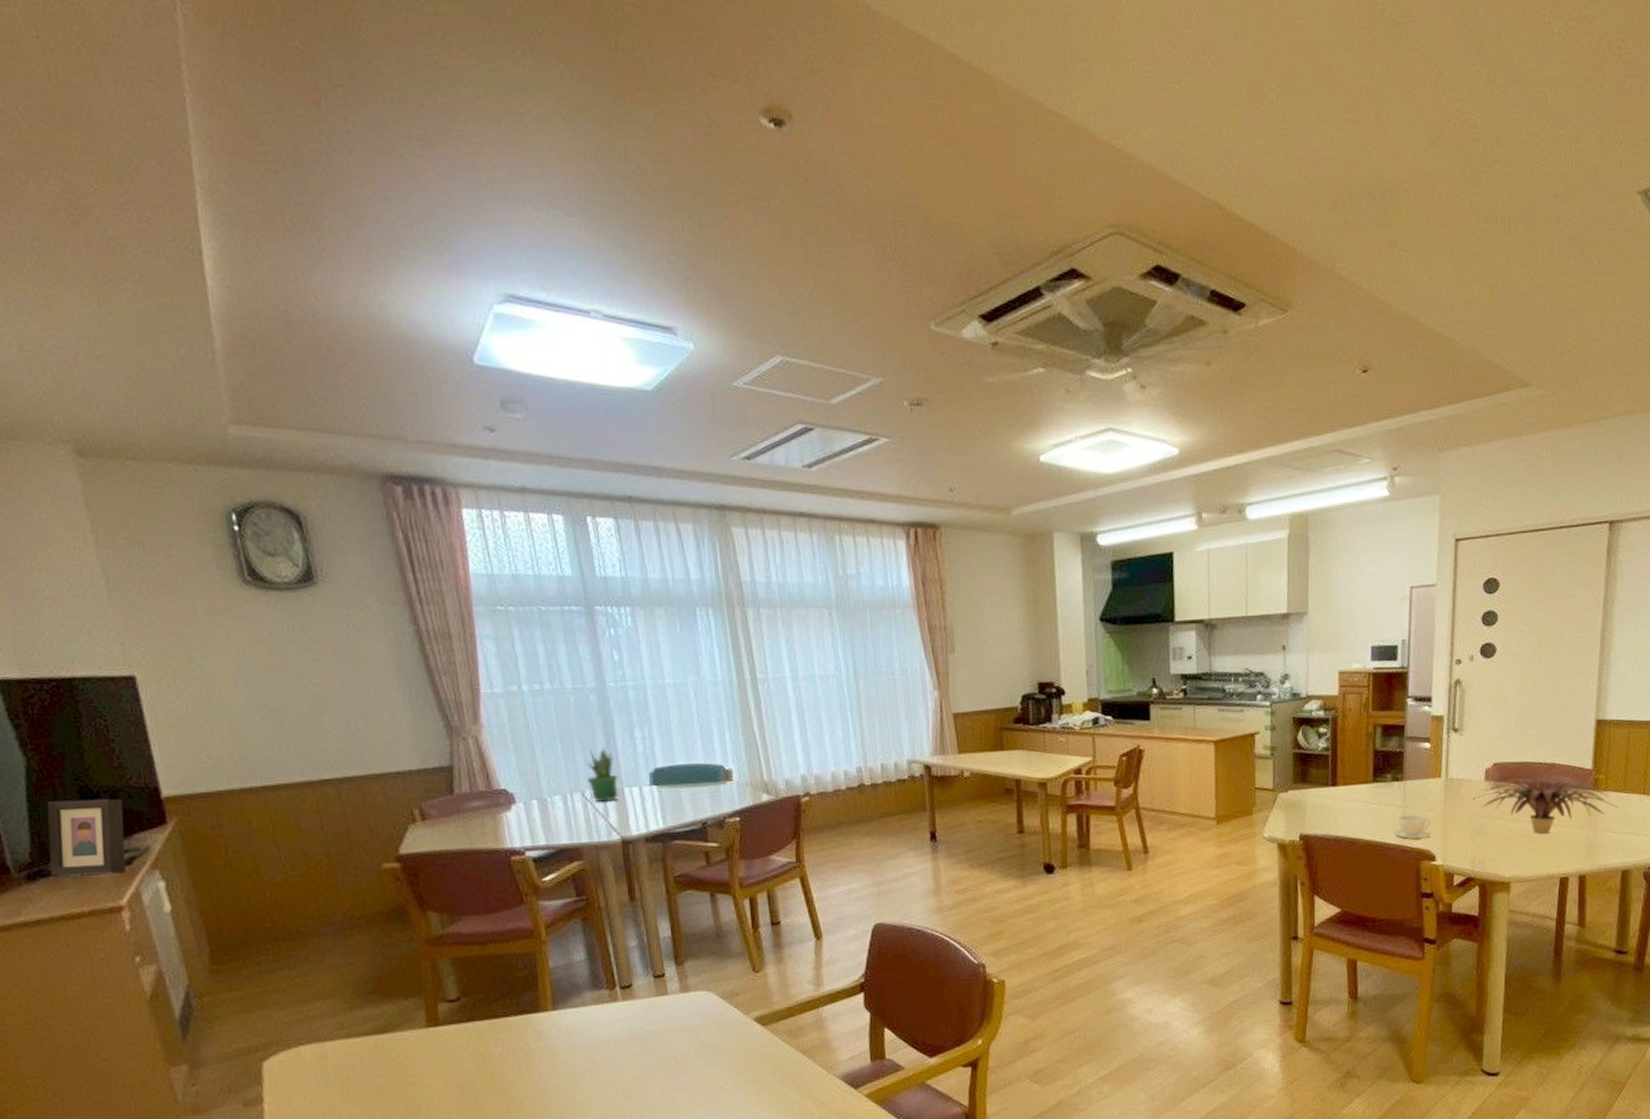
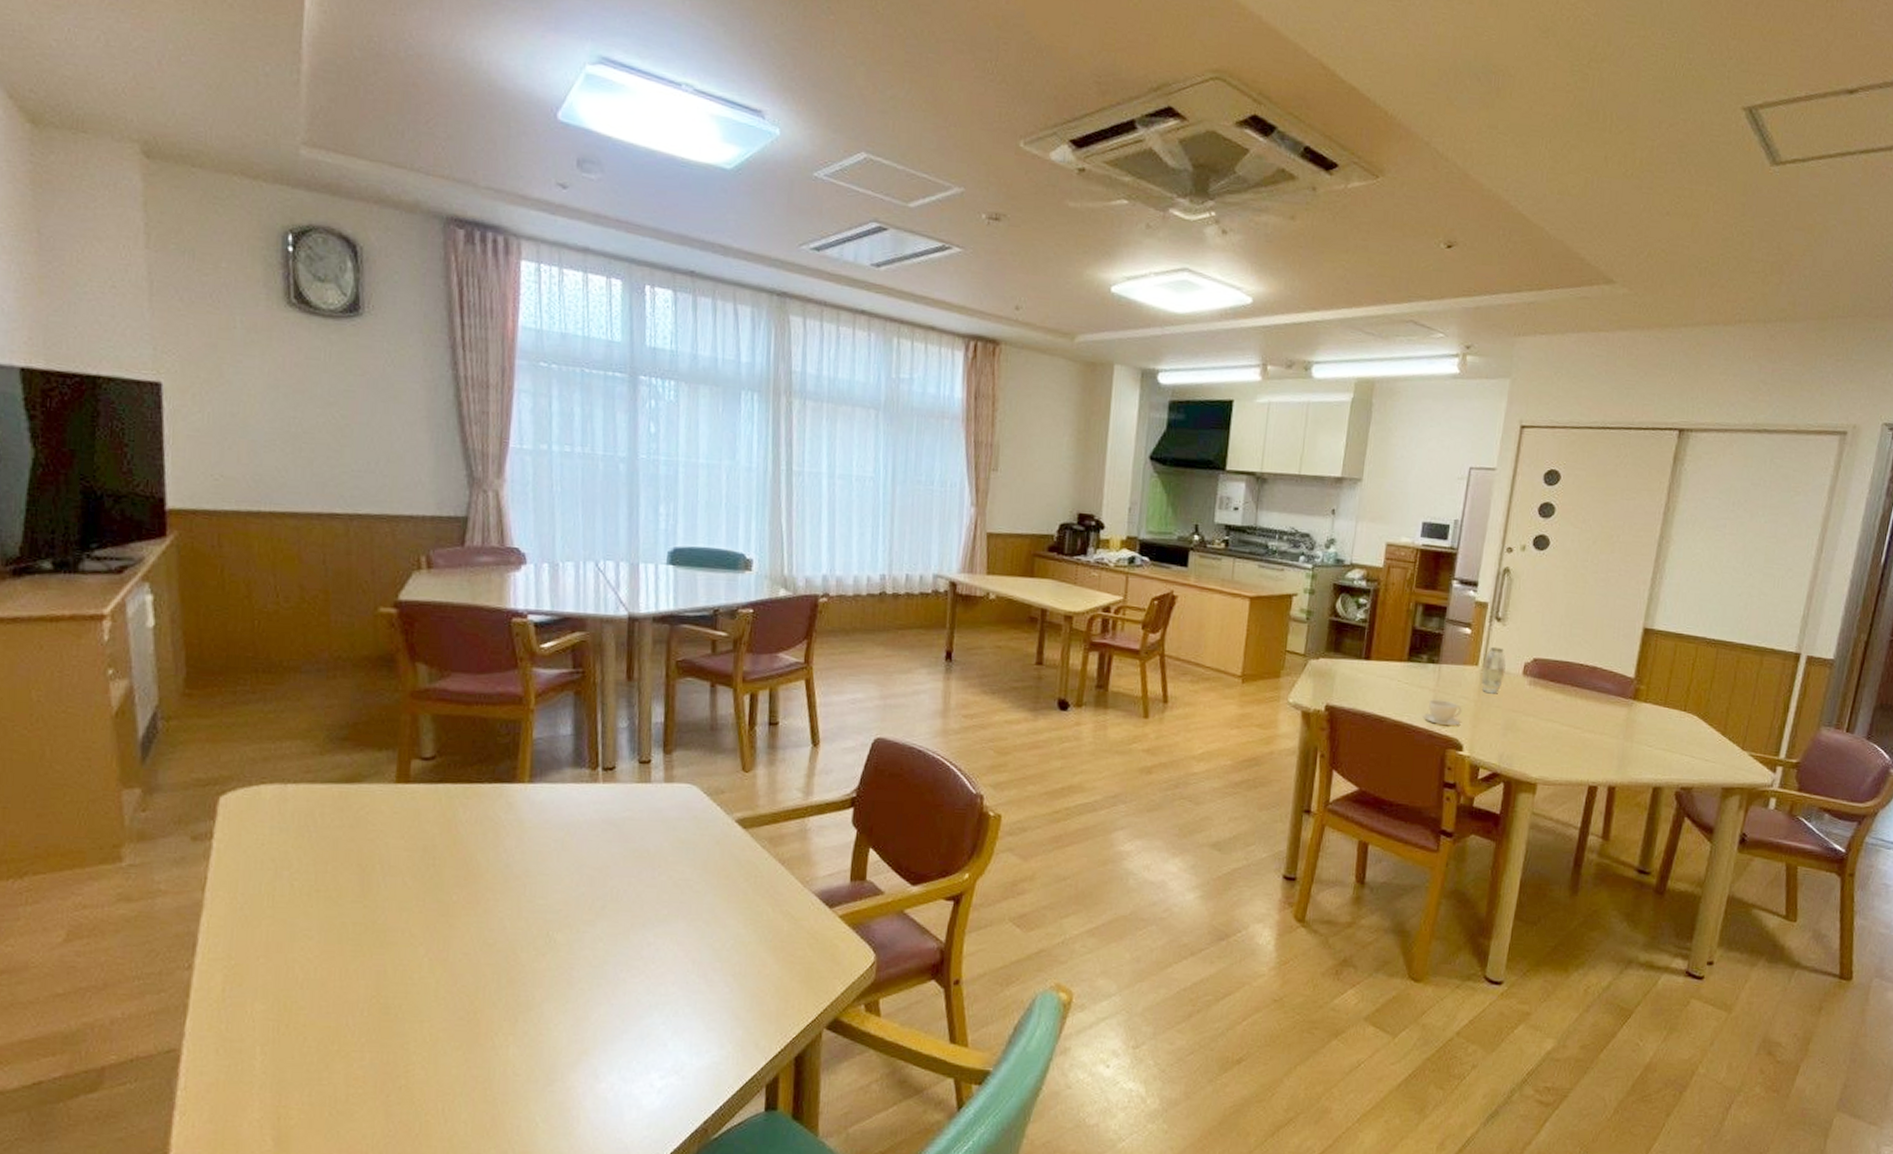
picture frame: present [47,799,126,876] -> none [37,497,124,580]
planter: present [586,747,619,802] -> none [602,518,636,575]
vase: none [1446,757,1468,803] -> present [1481,646,1506,694]
plant: present [1473,778,1620,834] -> none [1508,677,1659,738]

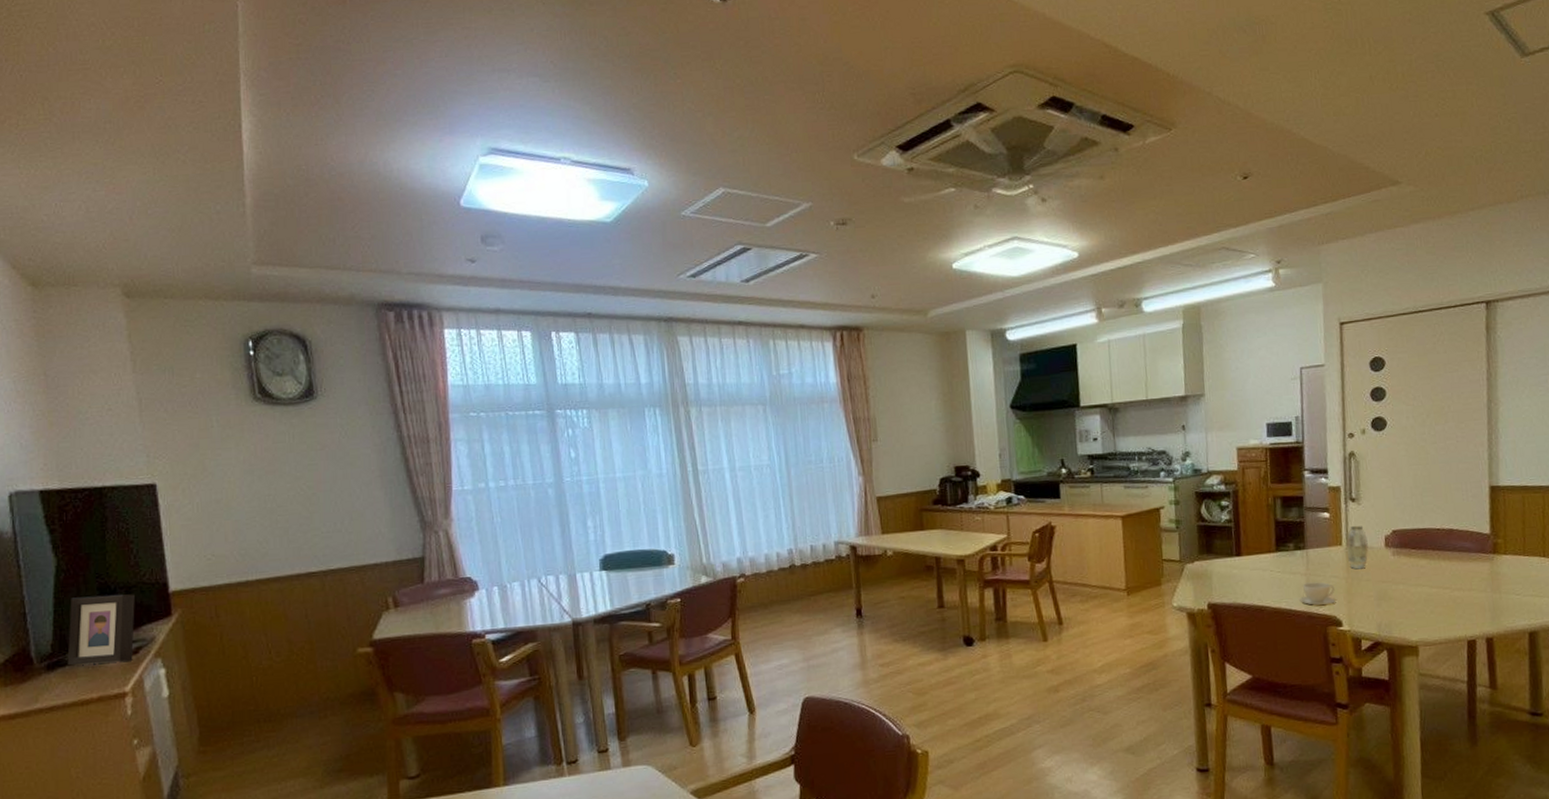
picture frame: none [37,497,124,580] -> present [67,594,135,666]

